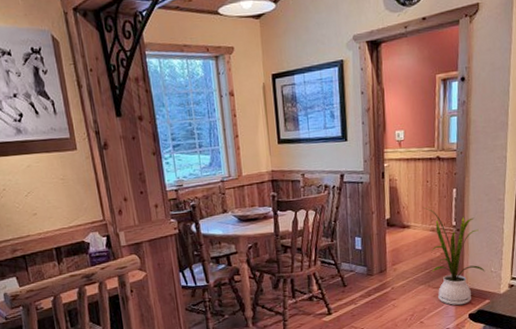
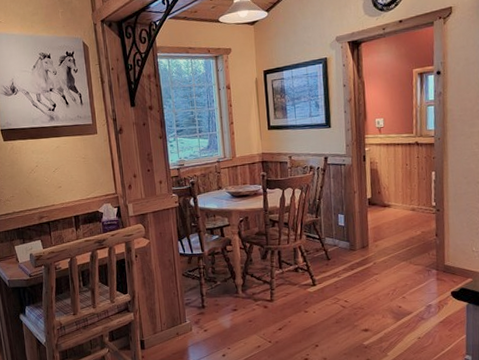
house plant: present [422,207,485,306] -> none [402,188,467,283]

